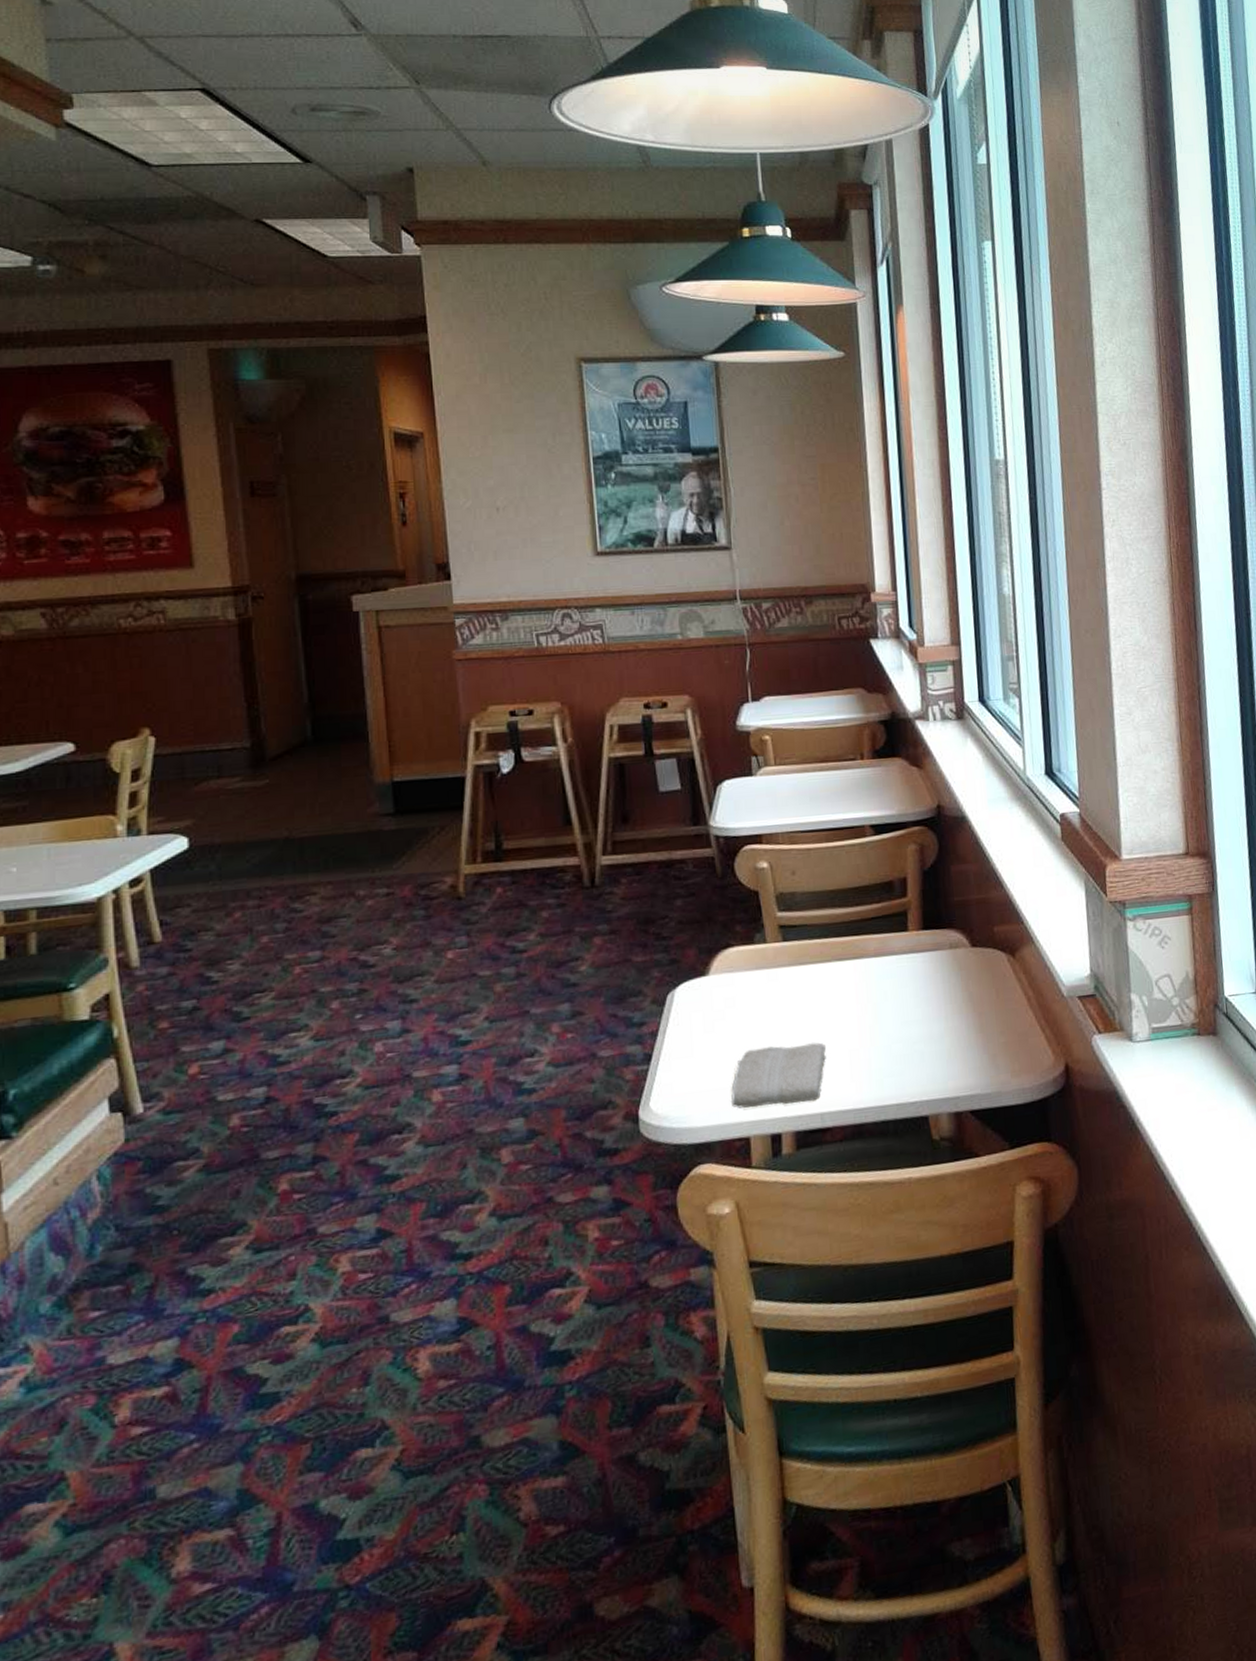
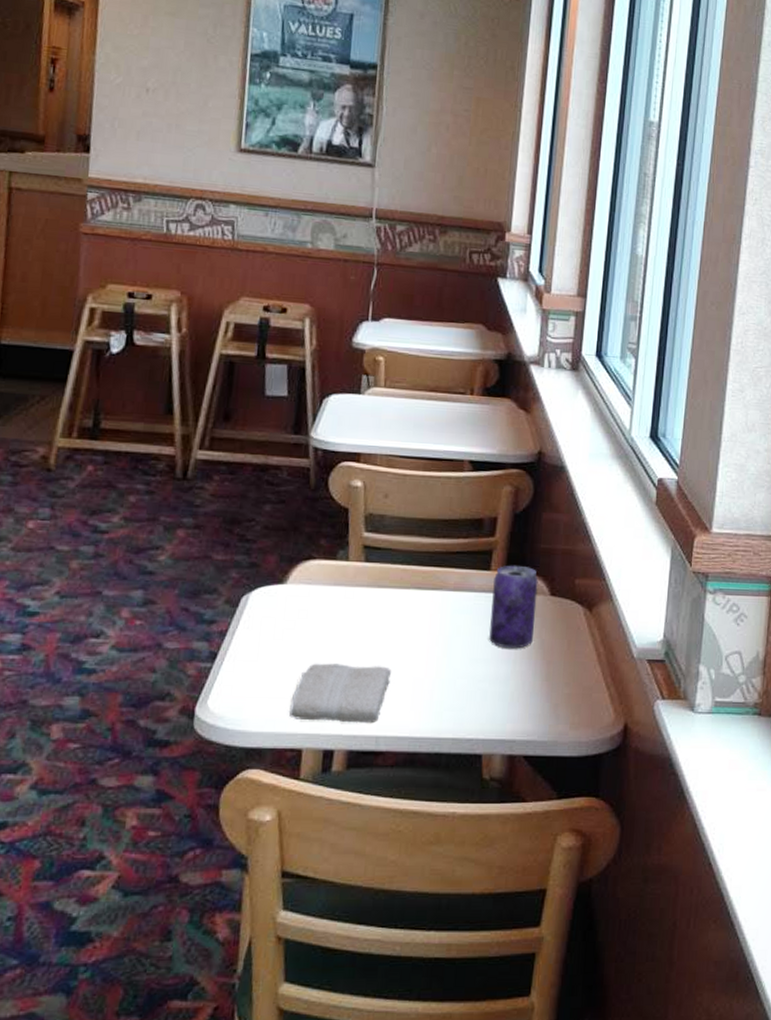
beverage can: none [912,921,961,1007] -> present [489,565,539,649]

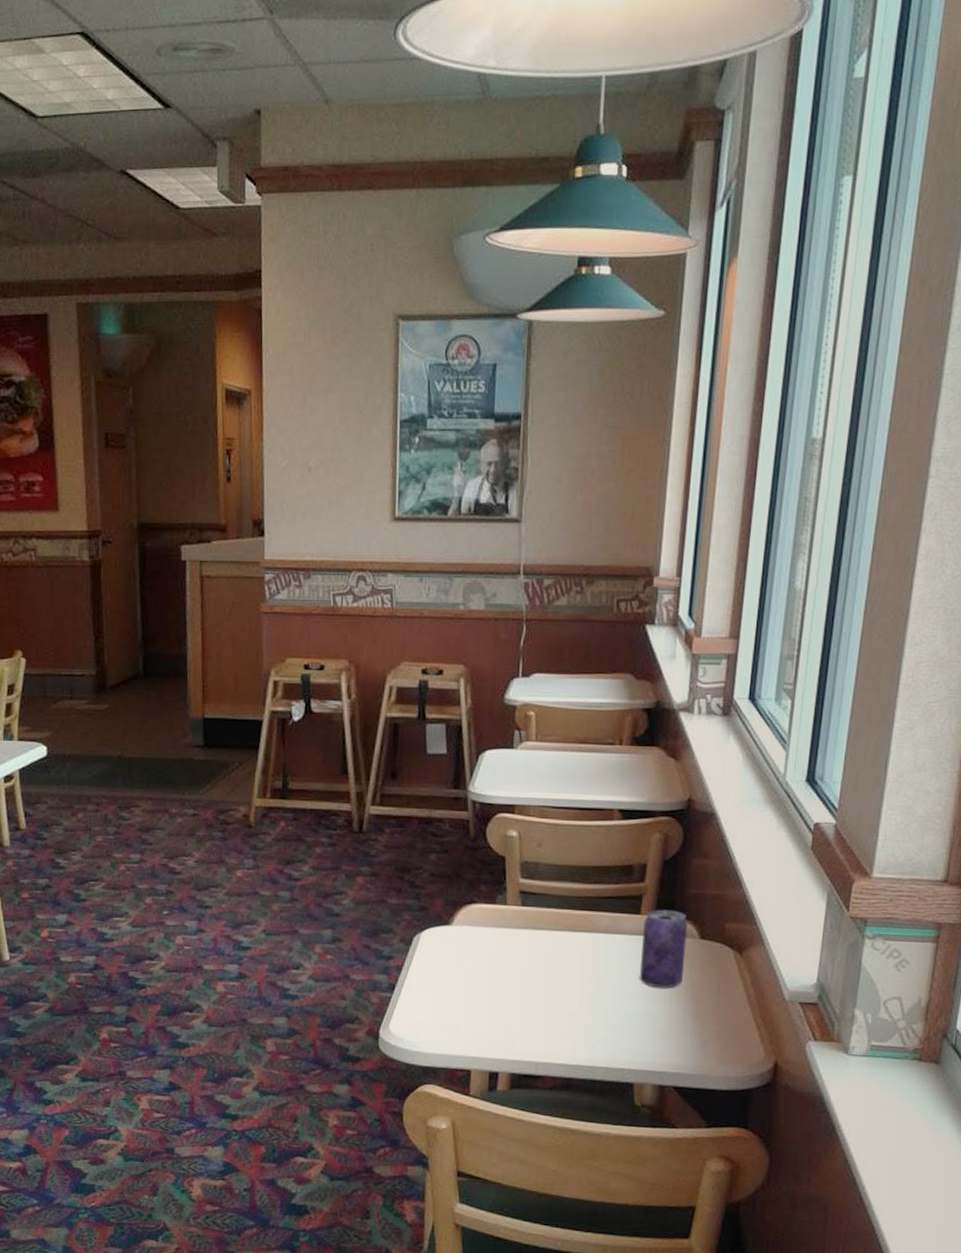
washcloth: present [289,663,392,724] -> none [459,996,549,1051]

